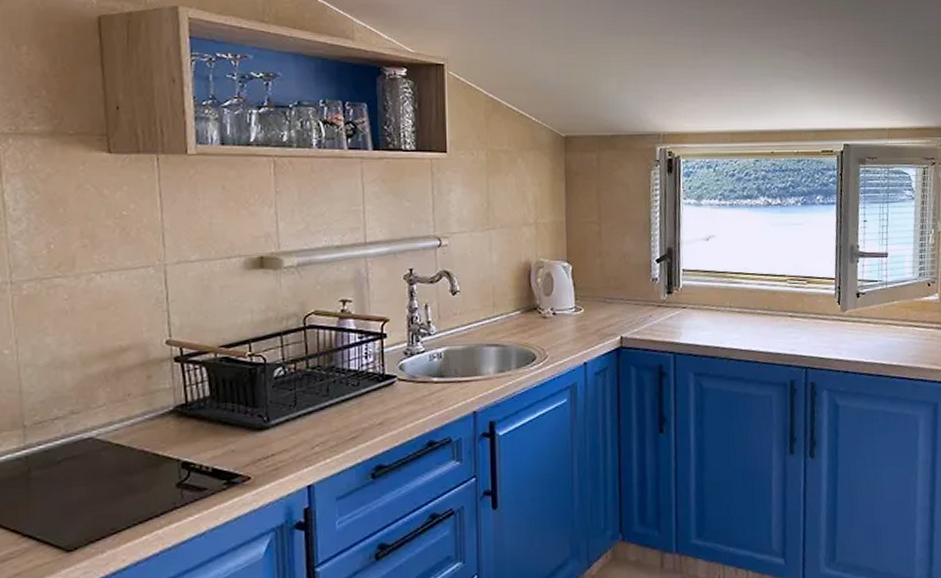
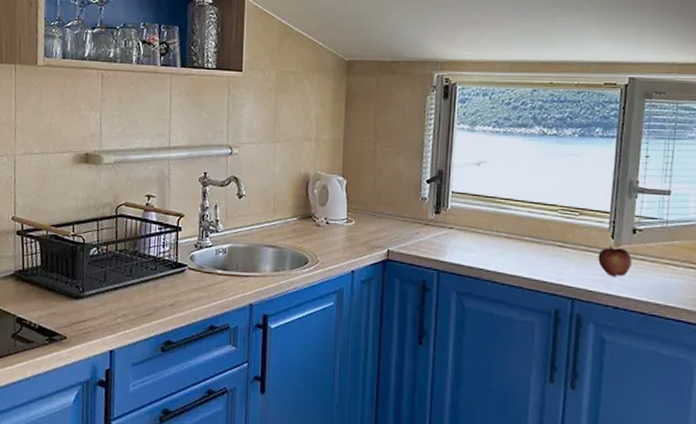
fruit: none [827,311,858,341] -> present [598,245,632,277]

